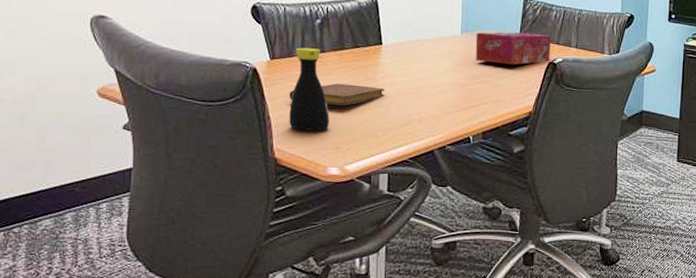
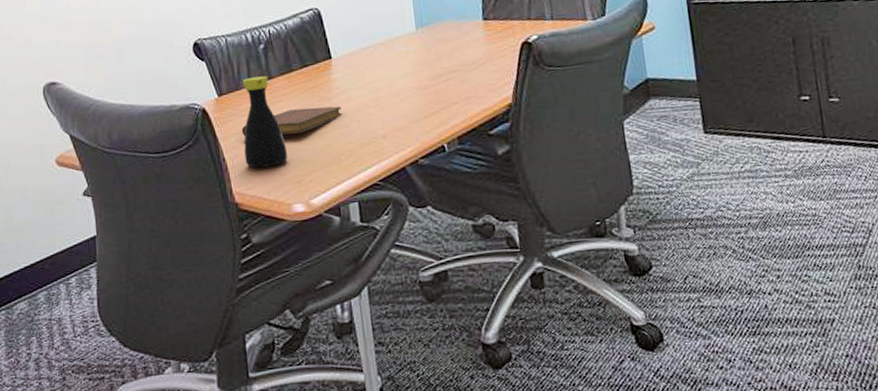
tissue box: present [475,32,551,65] -> none [433,12,523,57]

